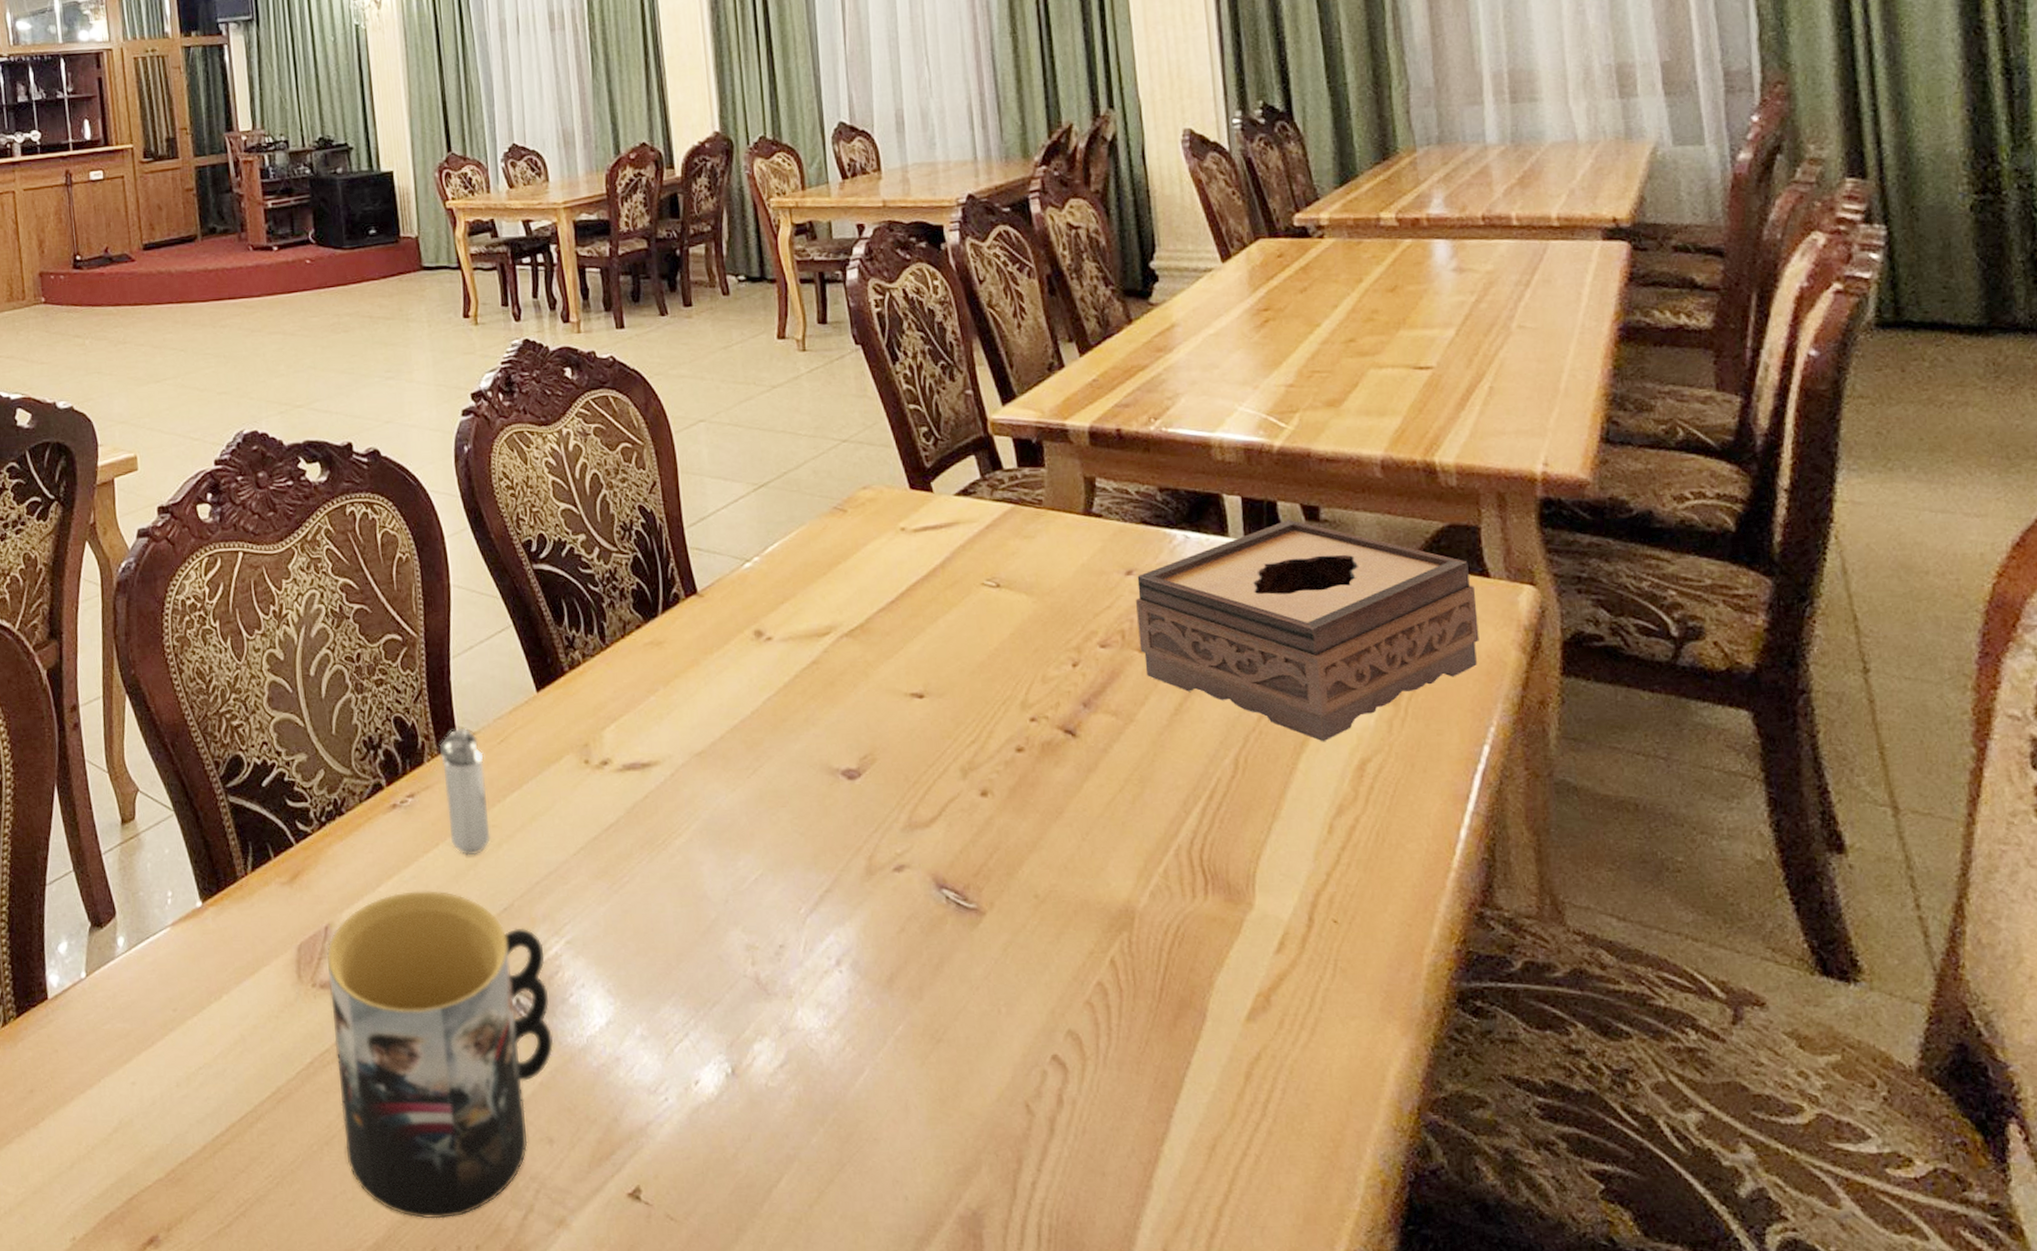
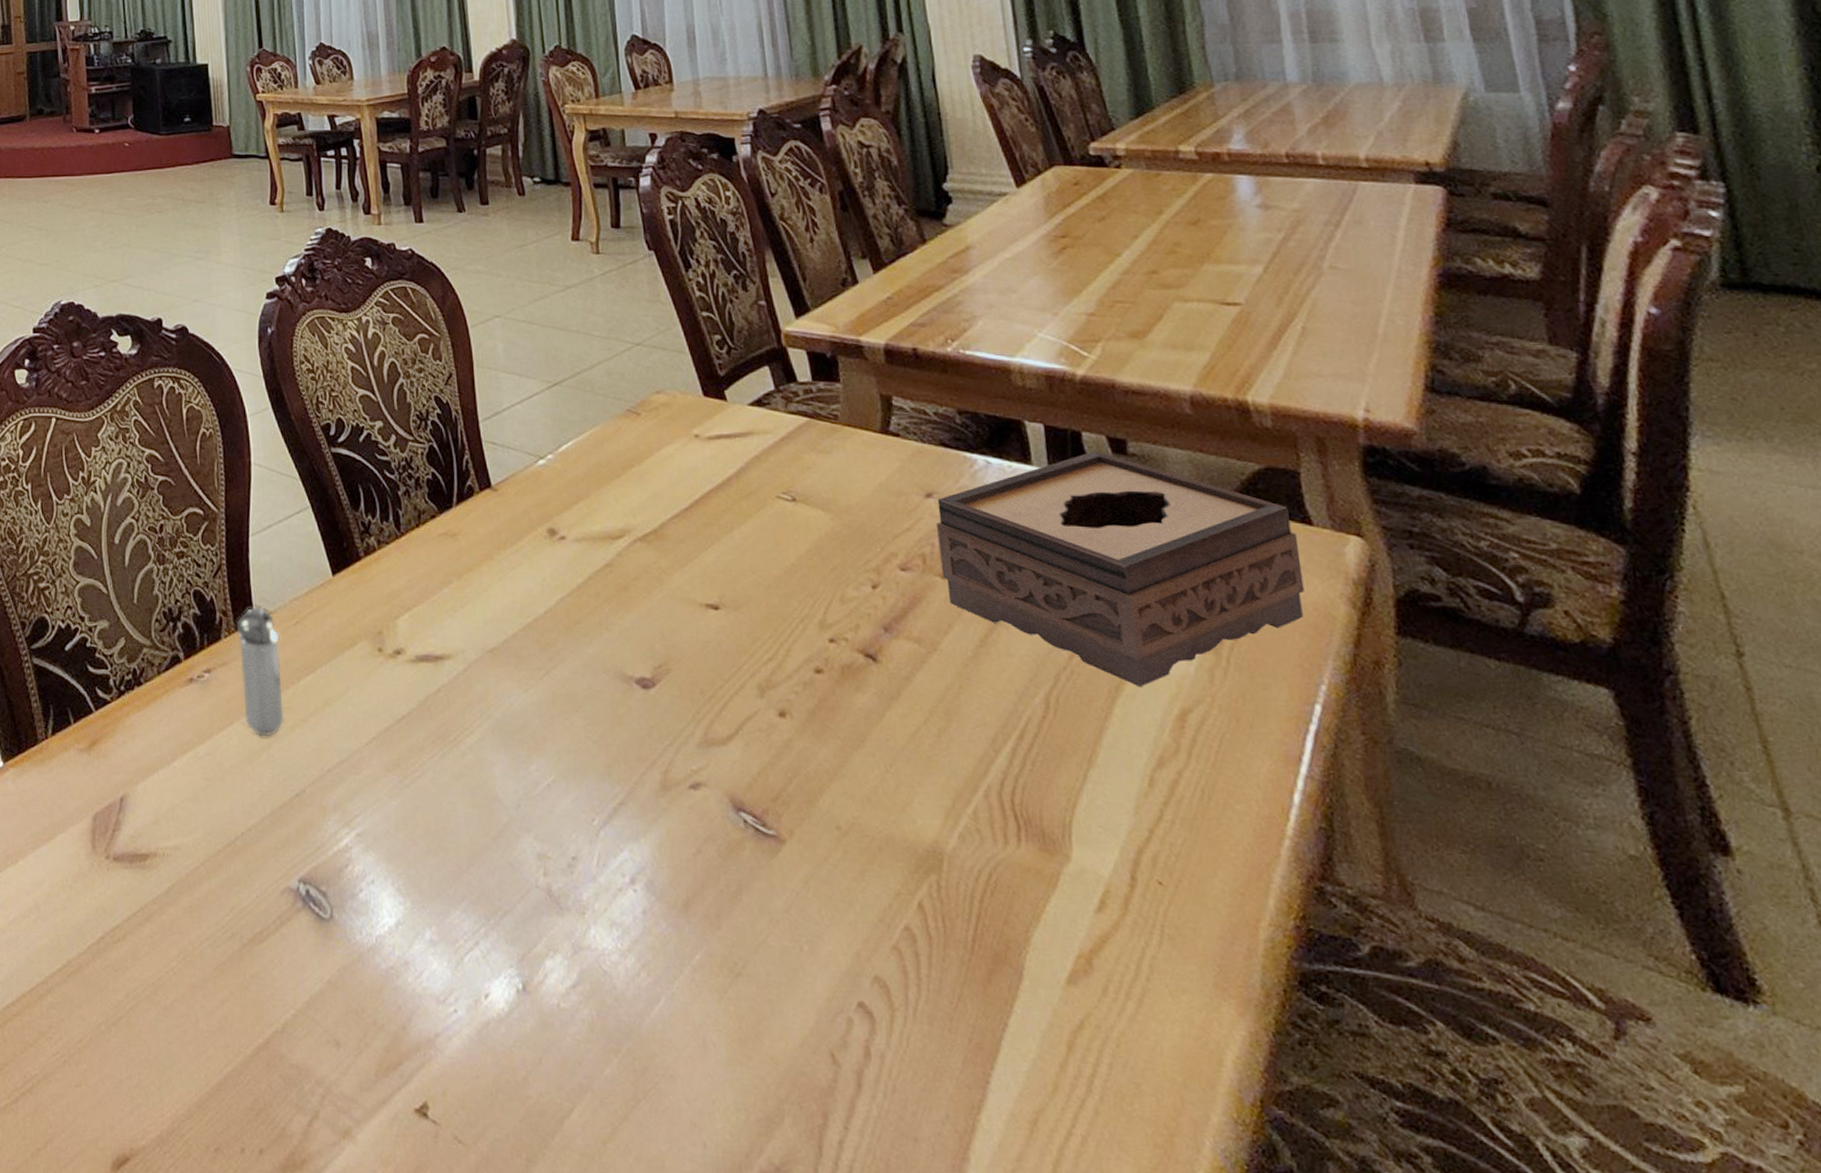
mug: present [326,890,554,1219] -> none [120,768,343,1117]

